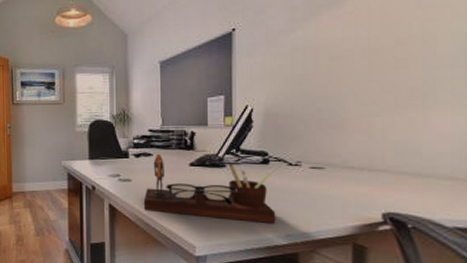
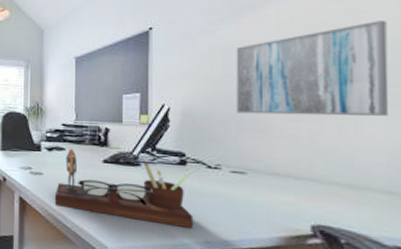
wall art: none [315,15,455,111] -> present [236,20,389,116]

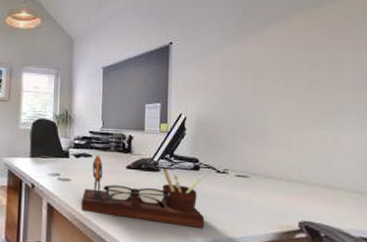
wall art: present [236,20,389,116] -> none [242,46,358,127]

